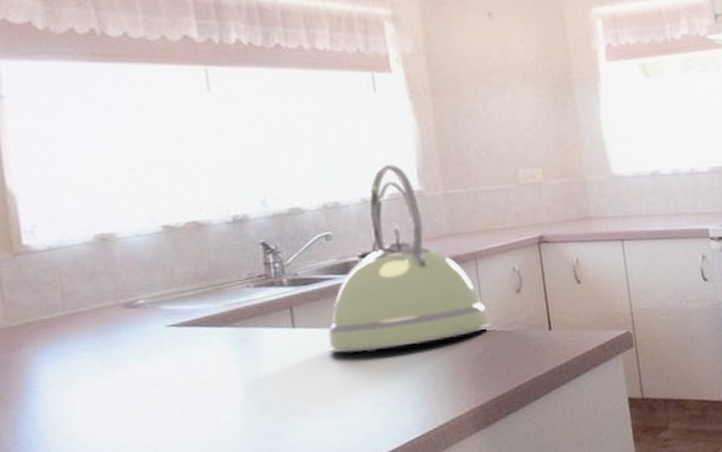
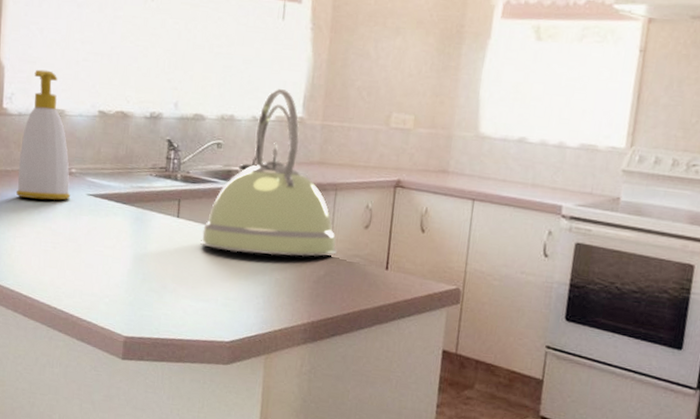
soap bottle: none [59,190,144,349] -> present [15,69,71,201]

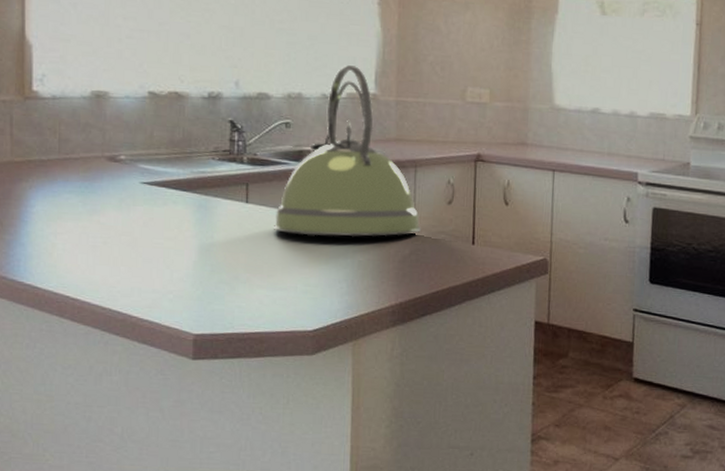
soap bottle: present [15,69,71,201] -> none [54,48,121,191]

